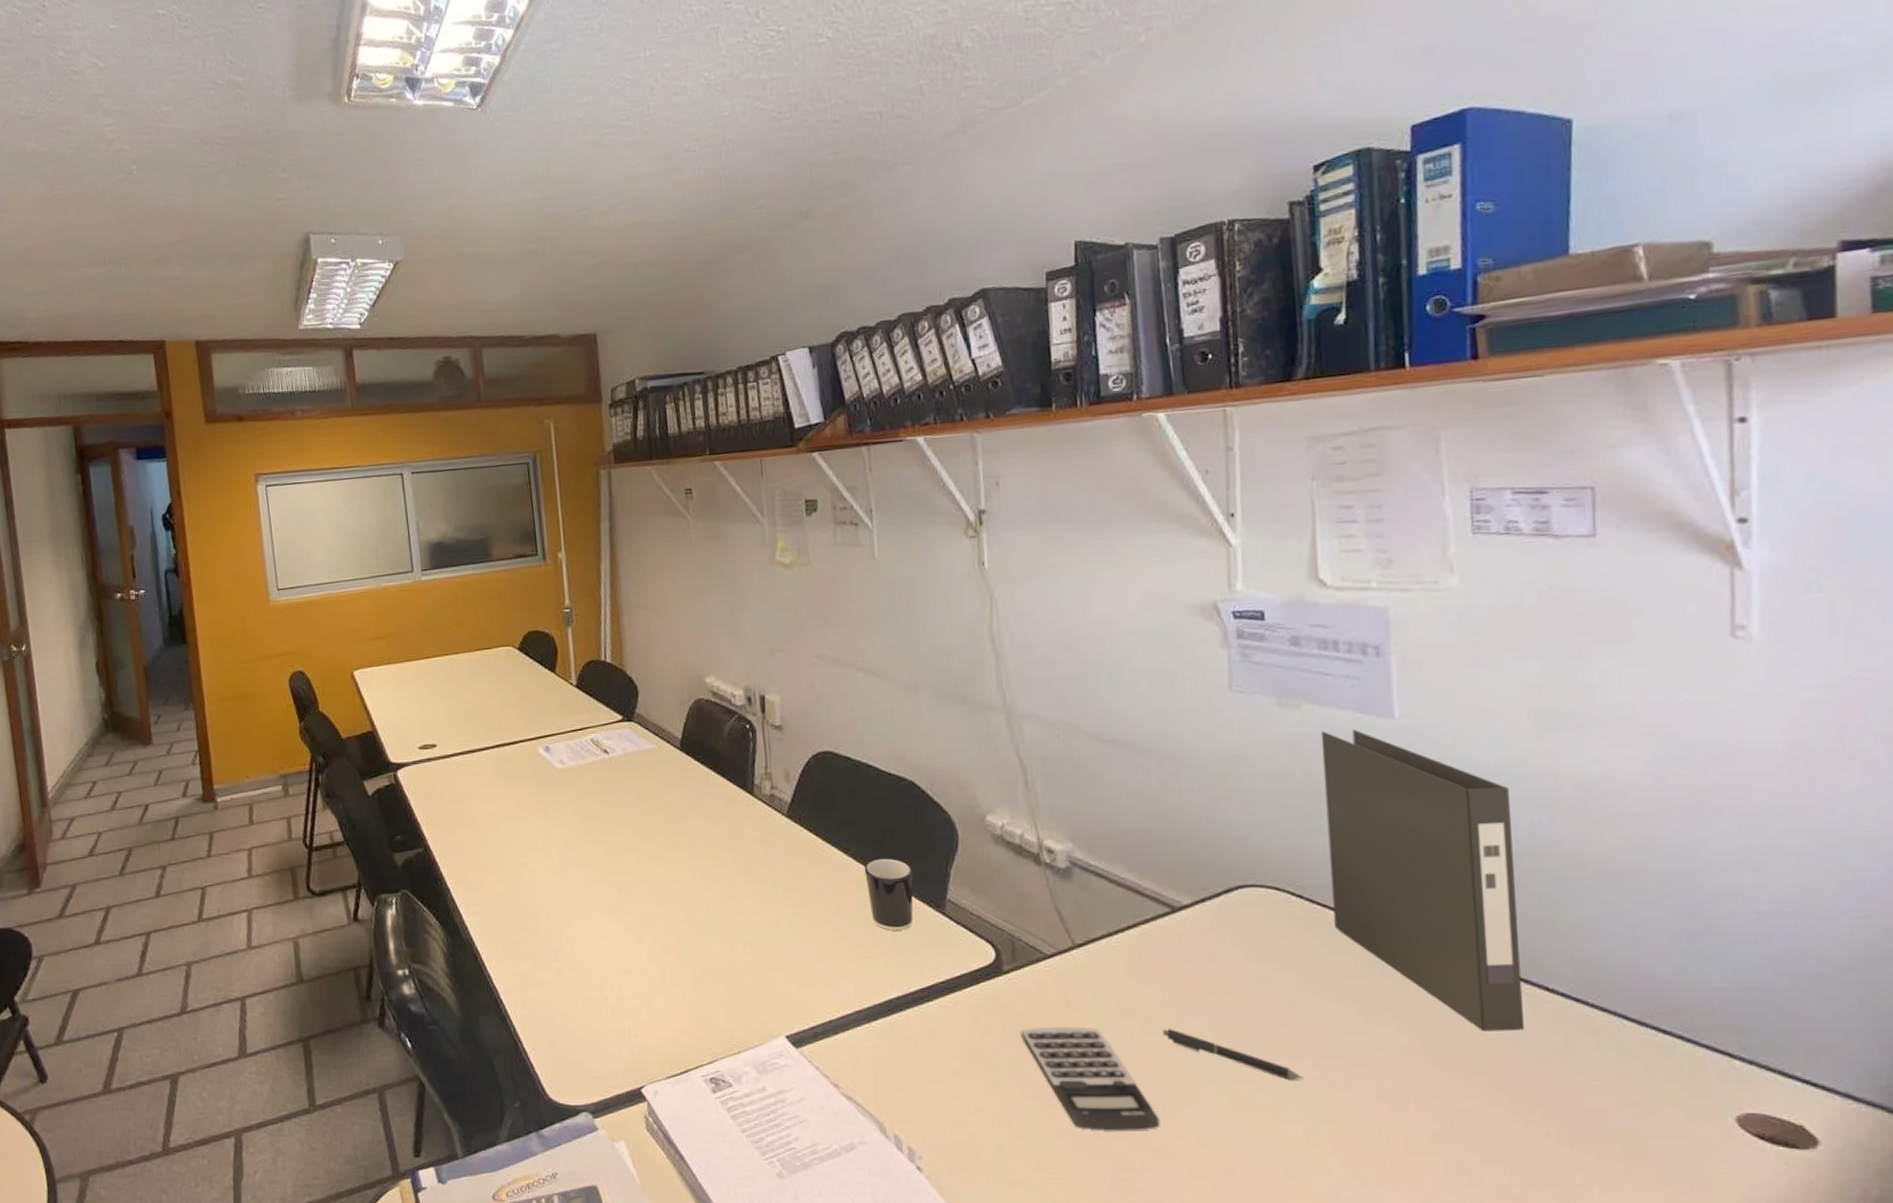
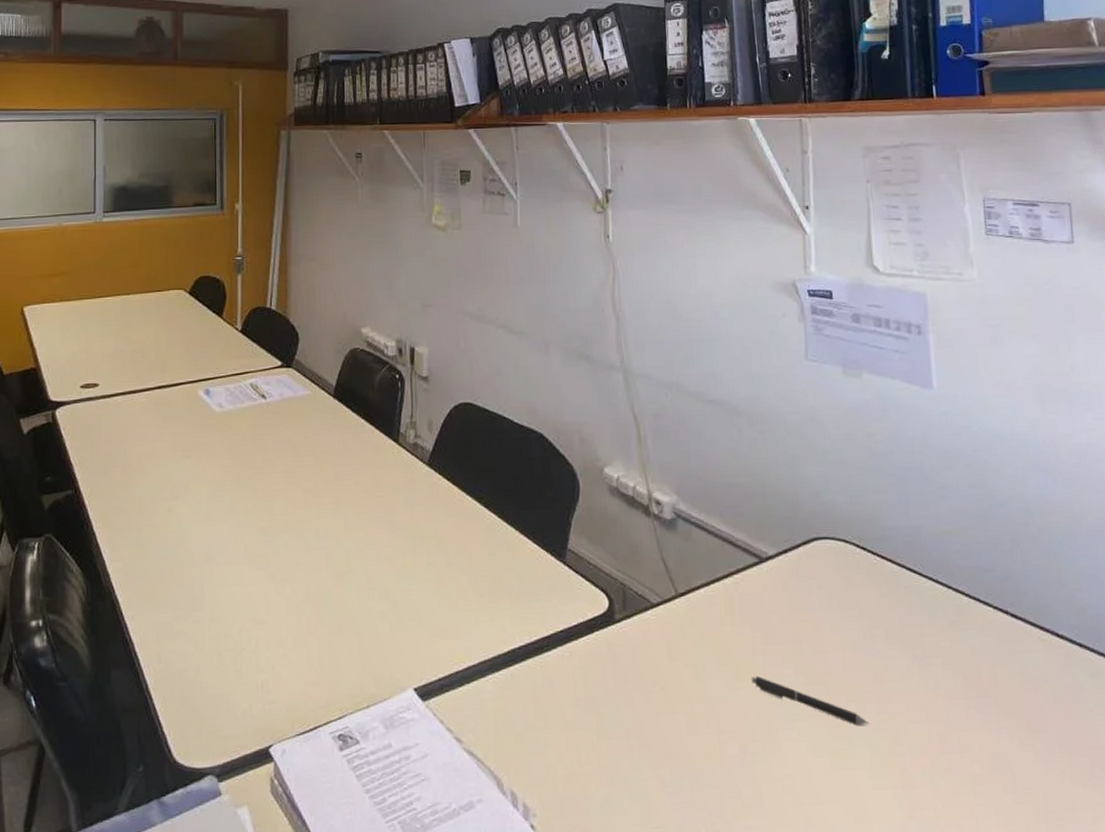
mug: present [864,858,914,931] -> none [495,507,539,580]
calculator: present [1020,1027,1160,1131] -> none [629,675,749,781]
binder: present [1320,728,1524,1031] -> none [877,397,1042,675]

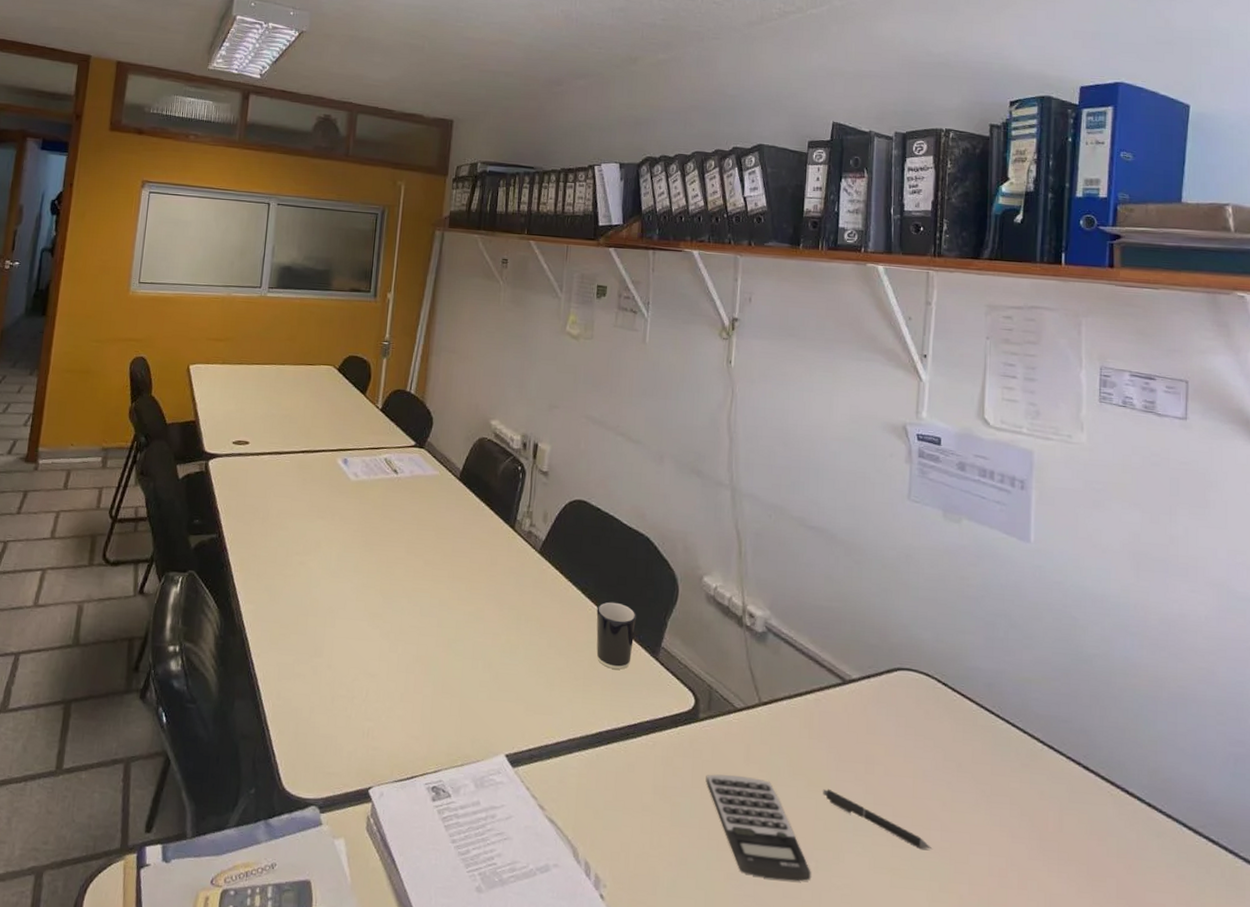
mug: none [495,507,539,580] -> present [596,601,637,670]
calculator: none [629,675,749,781] -> present [706,774,811,881]

